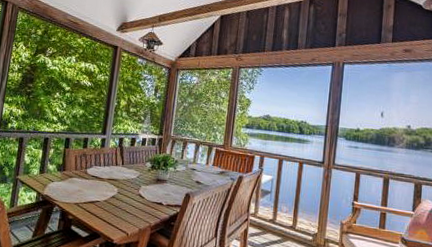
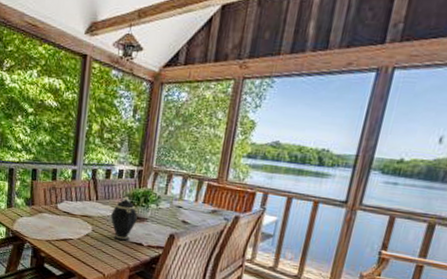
teapot: none [135,161,158,201] -> present [111,197,138,241]

